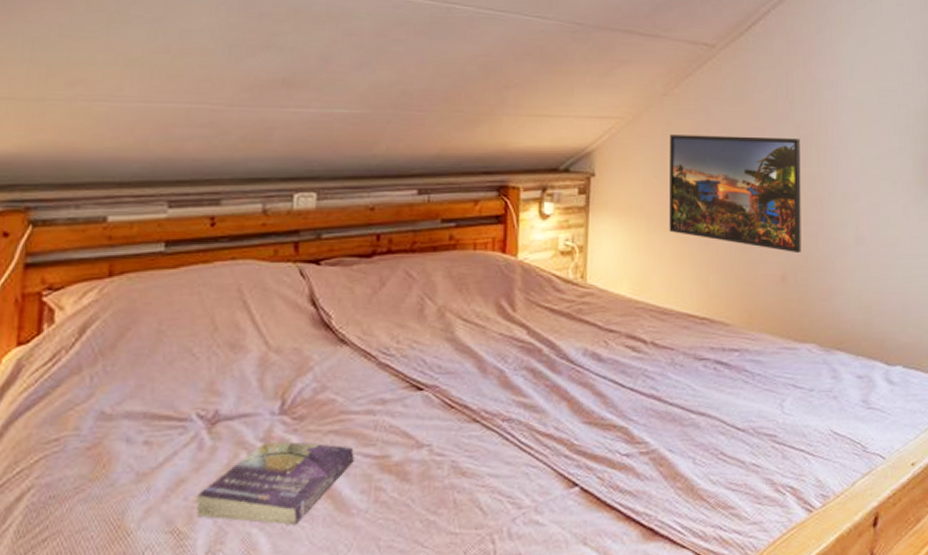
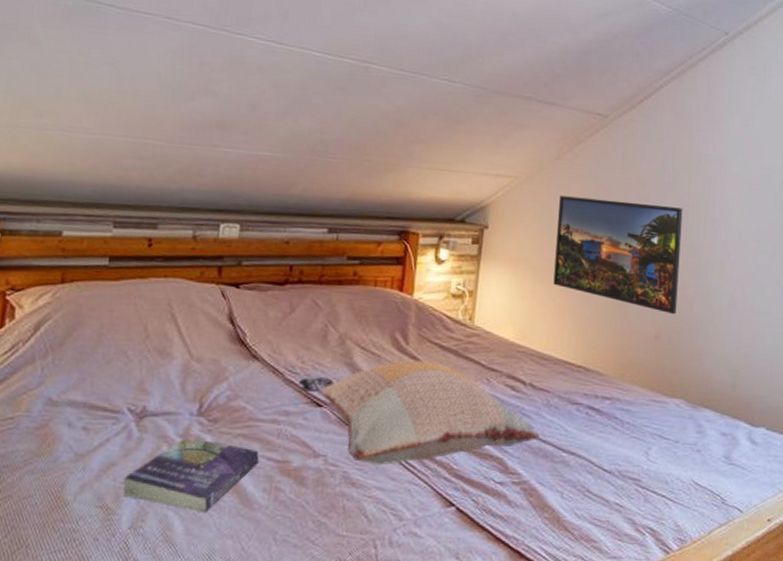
decorative pillow: none [394,327,666,450] -> present [298,359,540,466]

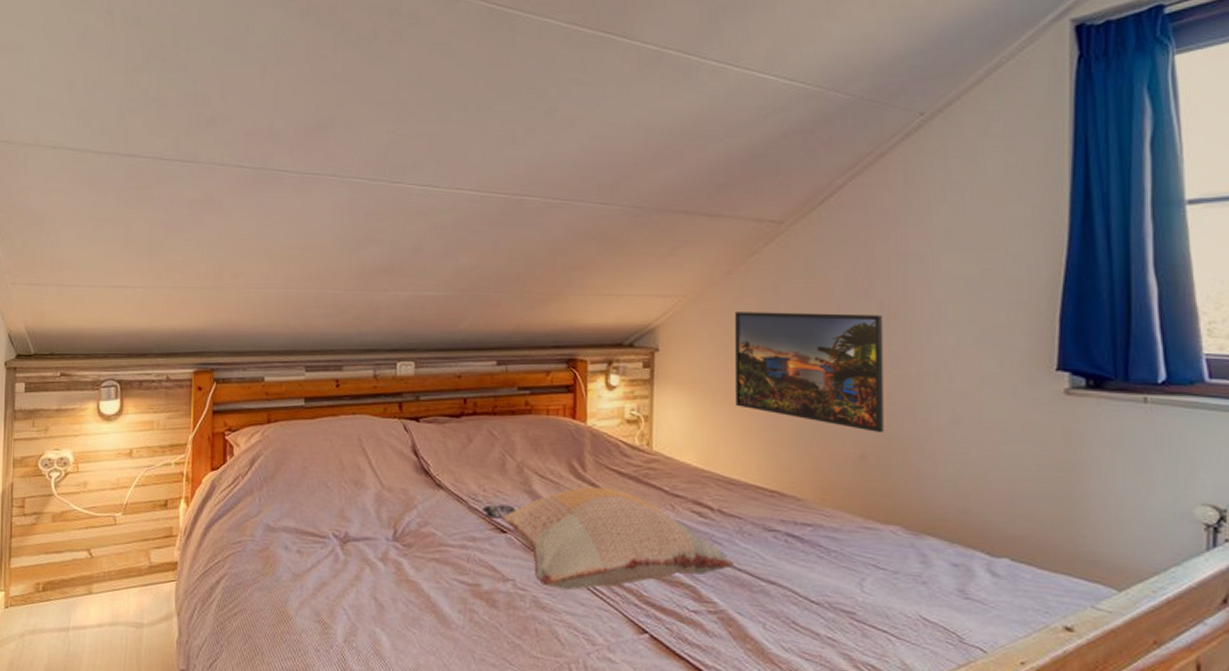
book: present [122,438,259,513] -> none [335,561,452,631]

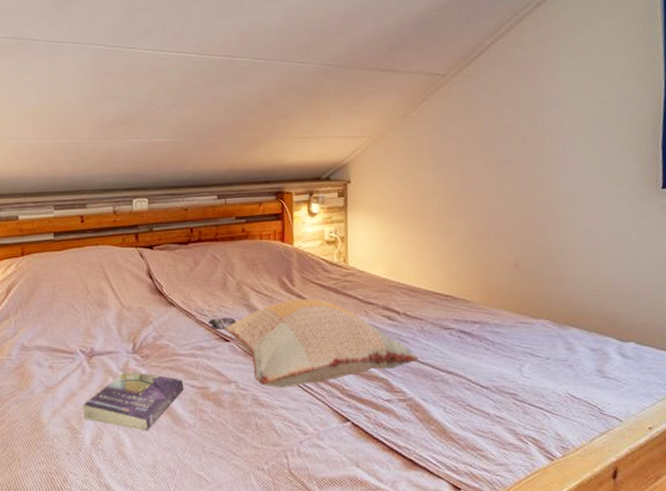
book: none [335,561,452,631] -> present [82,371,184,431]
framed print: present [735,312,884,434] -> none [411,147,532,244]

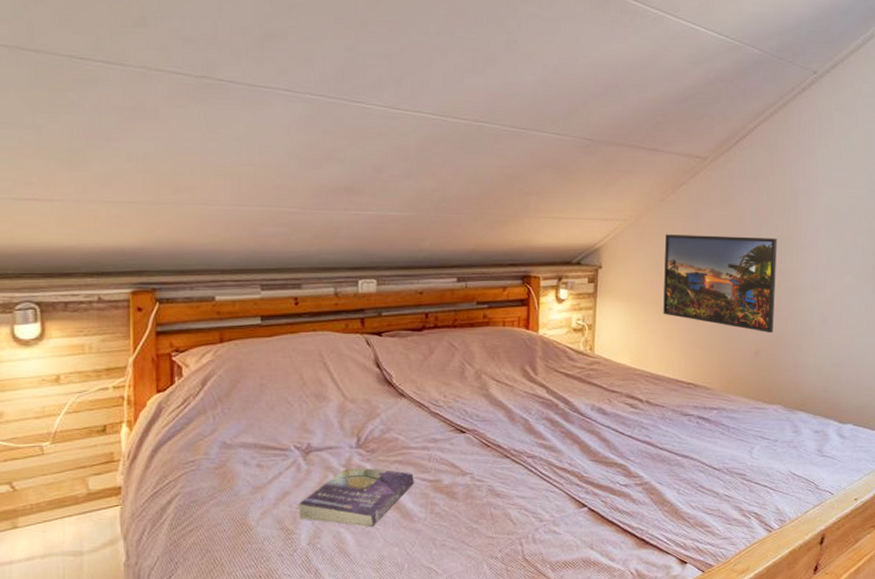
decorative pillow: present [208,298,418,389] -> none [442,387,657,478]
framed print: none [411,147,532,244] -> present [663,234,777,334]

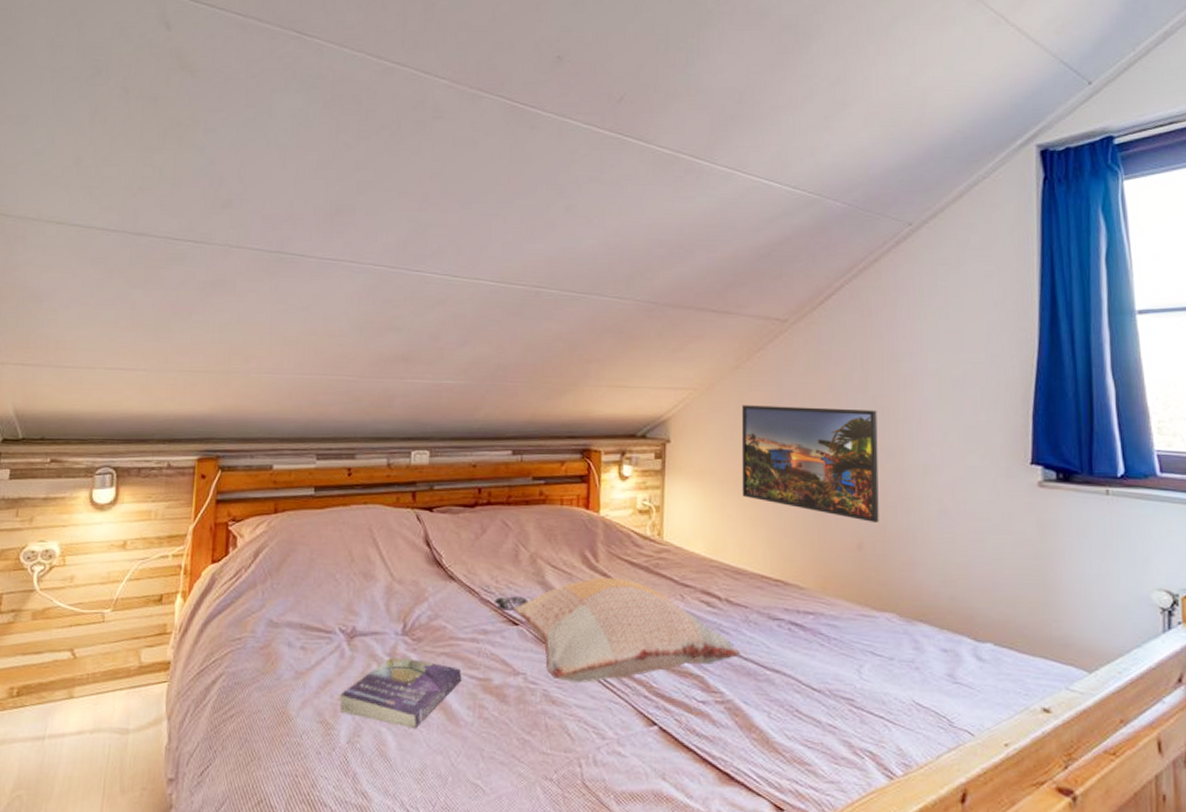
decorative pillow: none [442,387,657,478] -> present [494,577,741,684]

